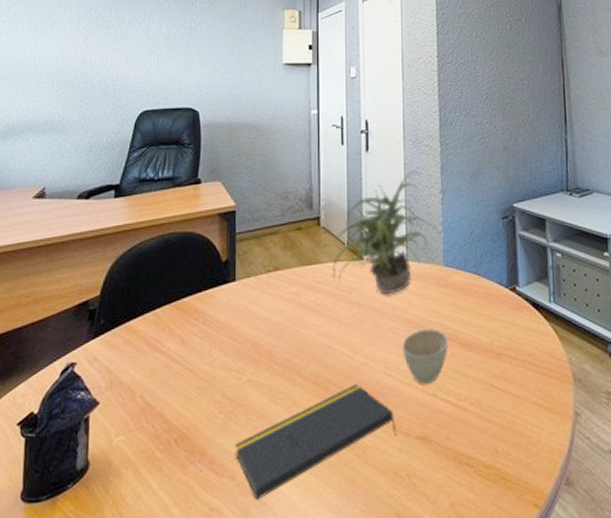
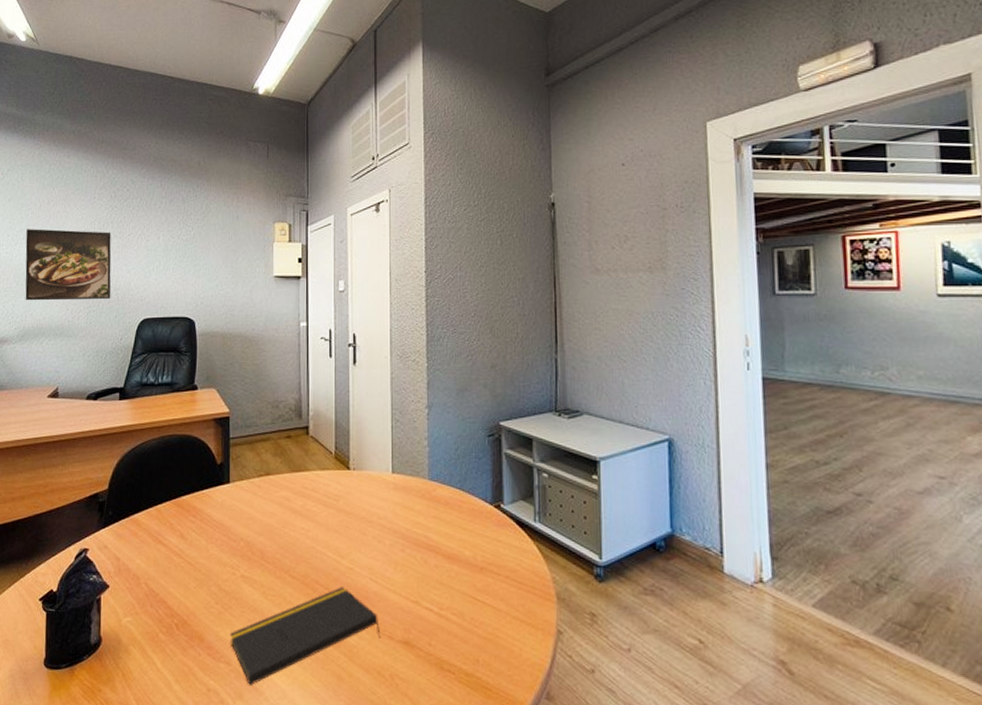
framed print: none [10,18,109,95] -> present [25,229,112,301]
potted plant: present [333,170,441,295] -> none [321,385,426,505]
cup: present [402,329,448,384] -> none [386,539,432,592]

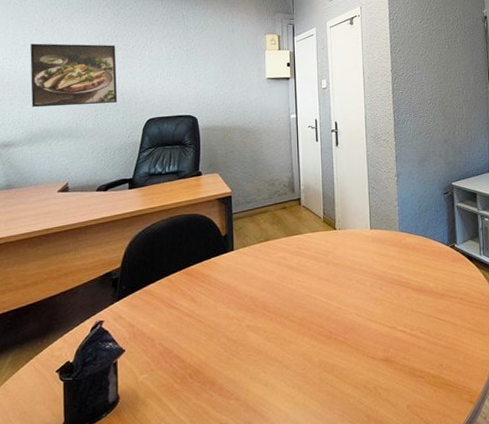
notepad: present [230,587,381,685] -> none [239,323,366,414]

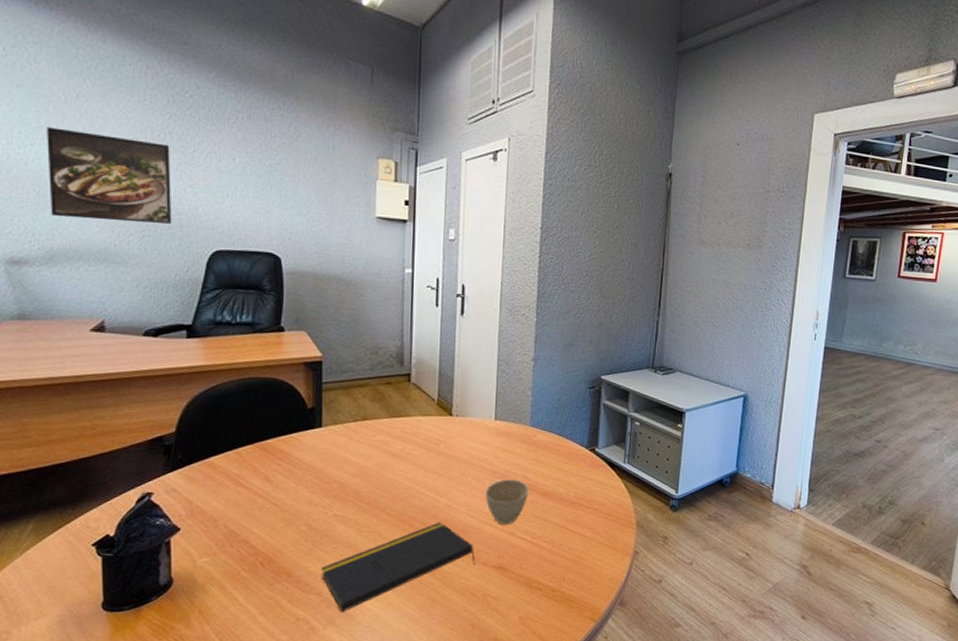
notepad: none [239,323,366,414] -> present [321,522,476,612]
cup: none [368,279,404,320] -> present [485,479,529,524]

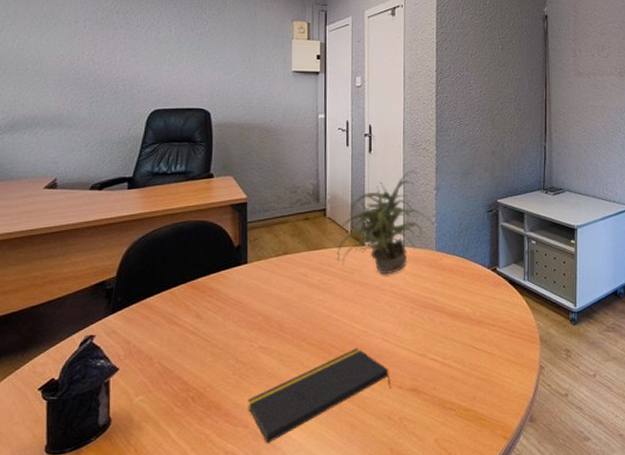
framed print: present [47,127,172,224] -> none [13,15,117,90]
potted plant: none [421,337,530,448] -> present [337,170,434,275]
cup: present [485,479,529,524] -> none [397,302,437,347]

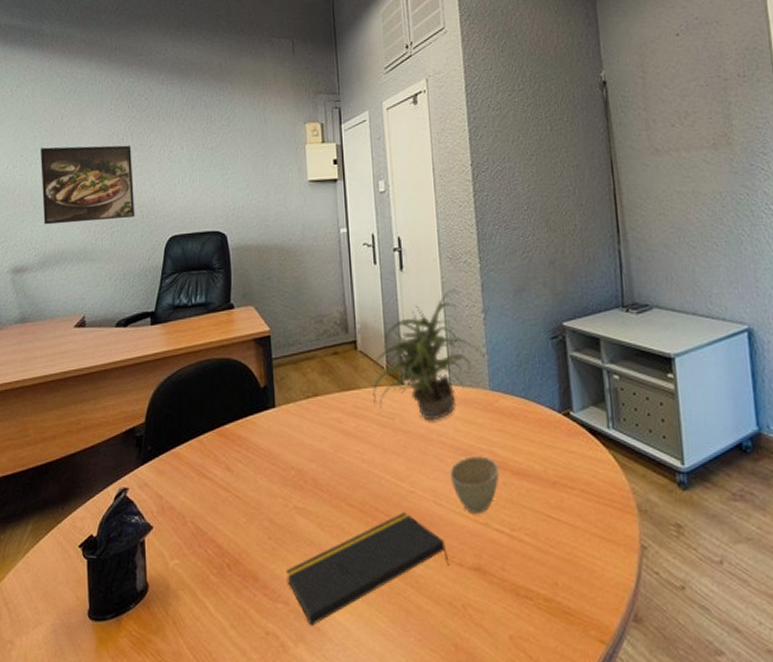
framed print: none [13,15,117,90] -> present [41,145,135,225]
cup: none [397,302,437,347] -> present [449,456,499,513]

